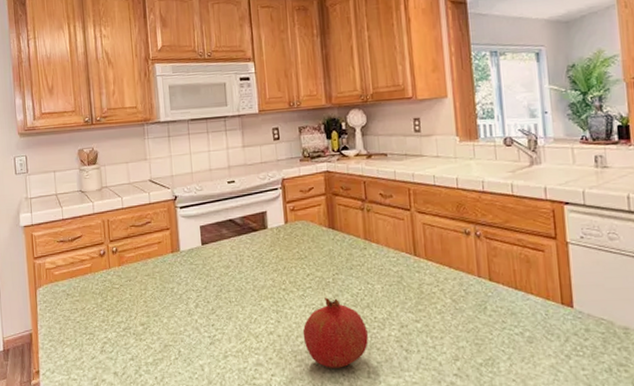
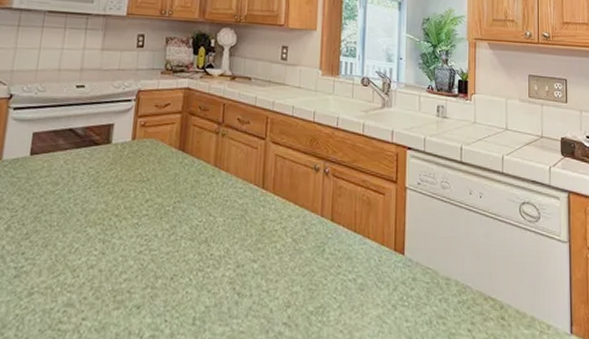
fruit: present [302,297,368,368] -> none [128,228,201,312]

